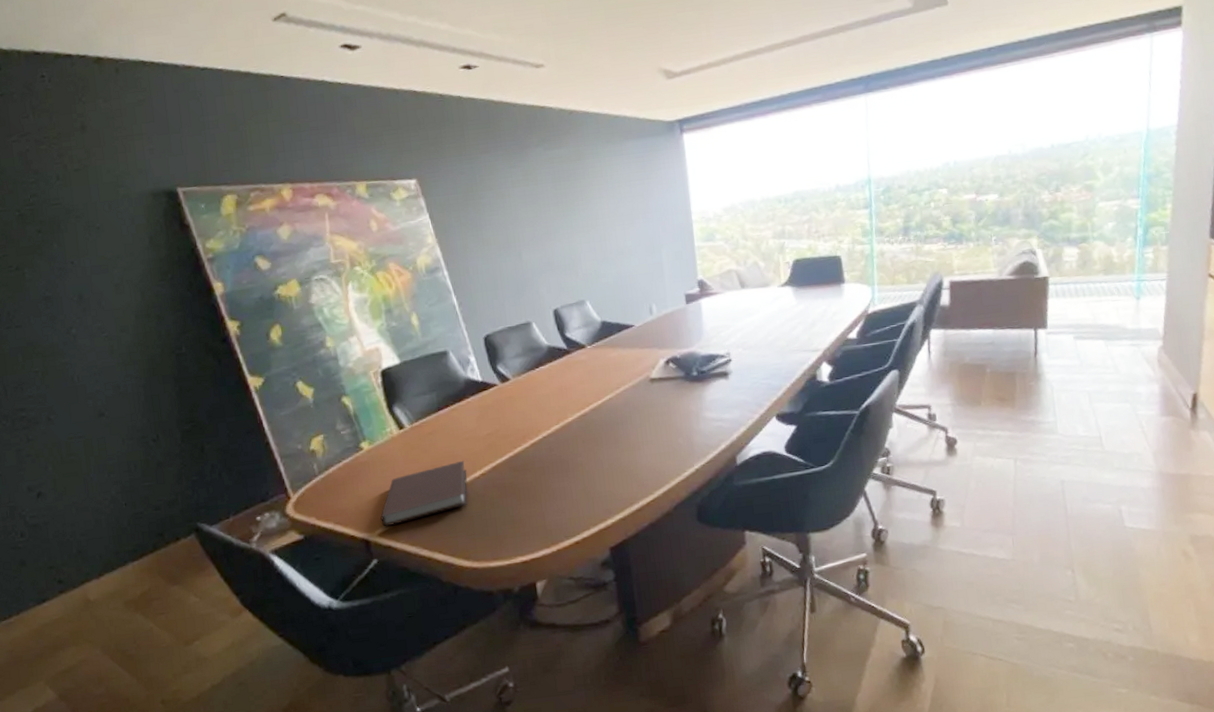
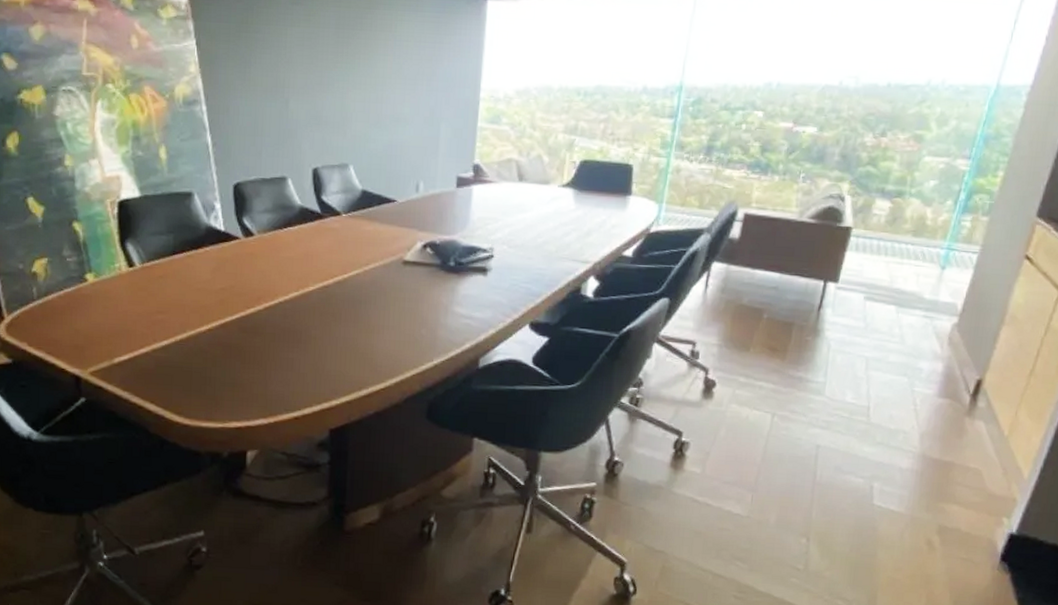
notebook: present [380,460,468,527] -> none [95,311,193,366]

